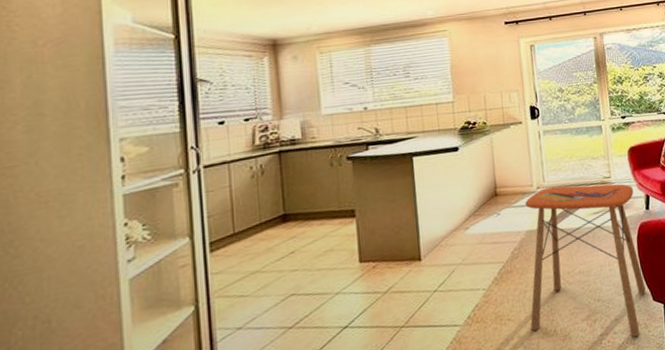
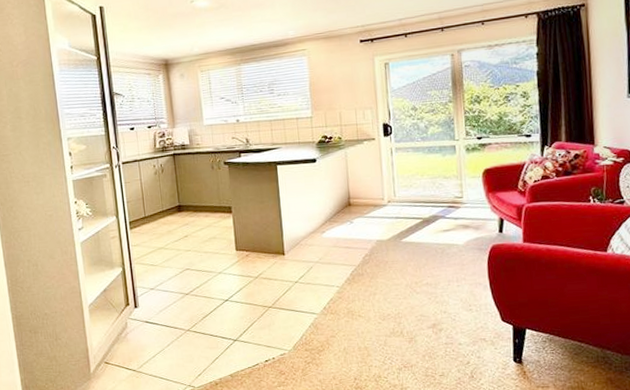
side table: present [525,183,646,337] -> none [376,201,494,351]

